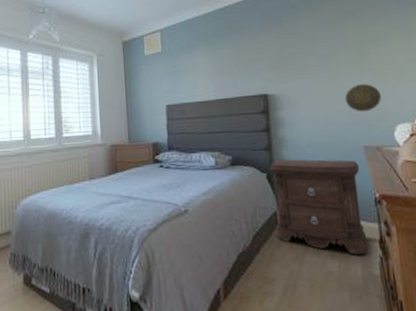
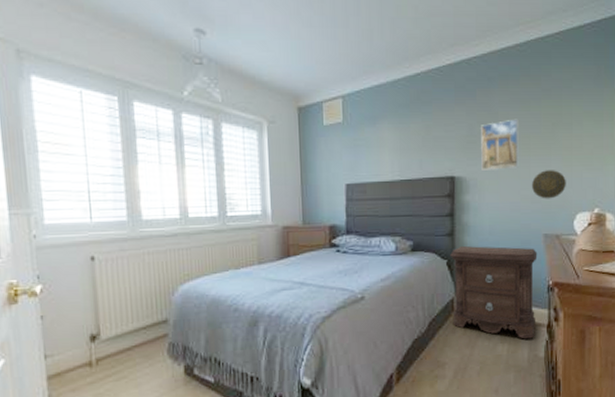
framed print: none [289,39,330,89] -> present [481,119,519,172]

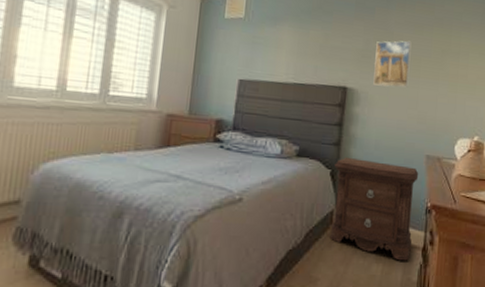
decorative plate: present [531,170,566,199] -> none [418,93,451,122]

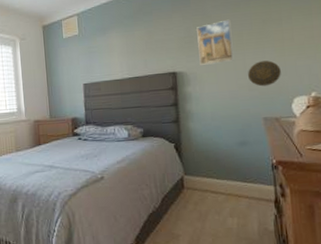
nightstand: present [330,156,419,261] -> none [177,130,263,214]
decorative plate: none [418,93,451,122] -> present [247,60,281,87]

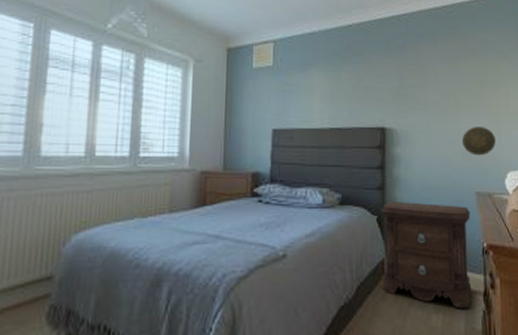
nightstand: none [177,130,263,214] -> present [380,200,471,309]
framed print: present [196,19,234,66] -> none [411,74,449,125]

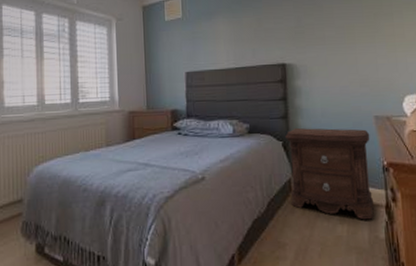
decorative plate: present [461,126,496,156] -> none [358,56,392,83]

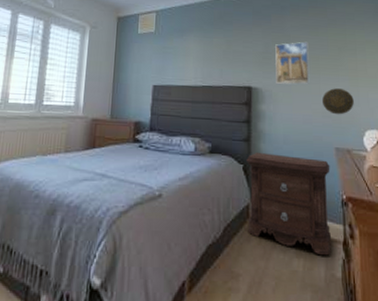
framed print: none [307,11,346,59] -> present [275,41,310,85]
decorative plate: none [358,56,392,83] -> present [321,88,354,115]

